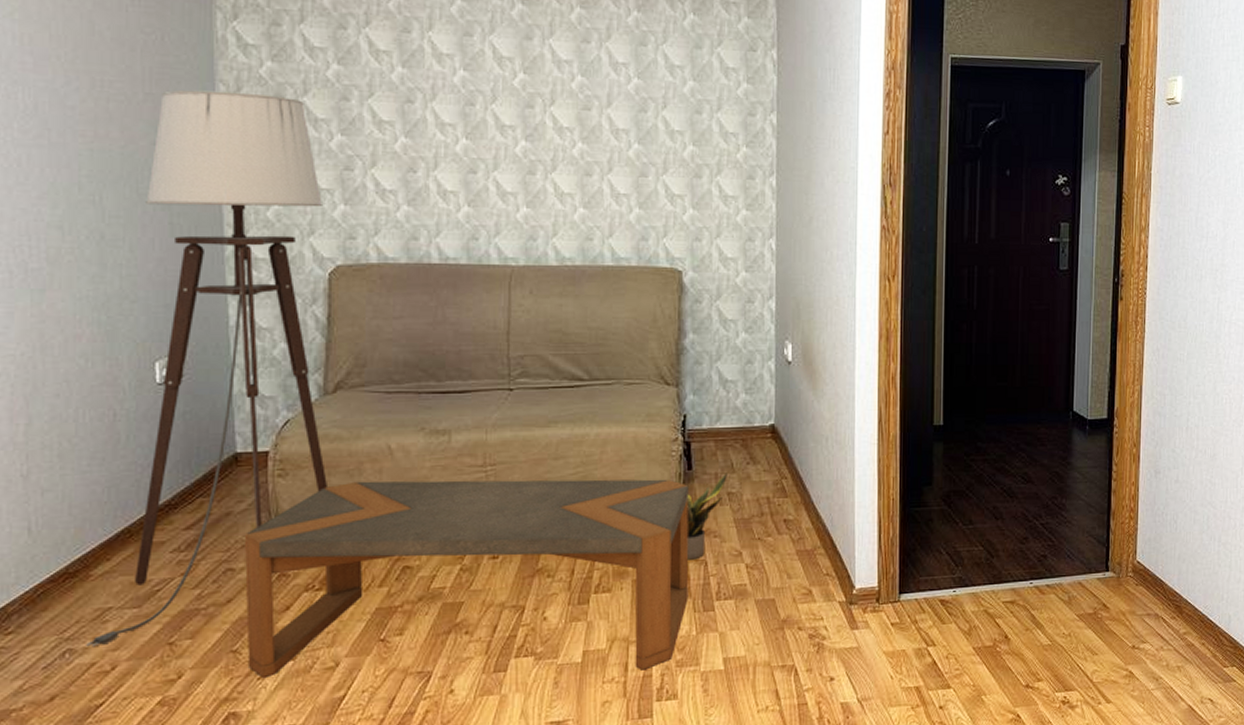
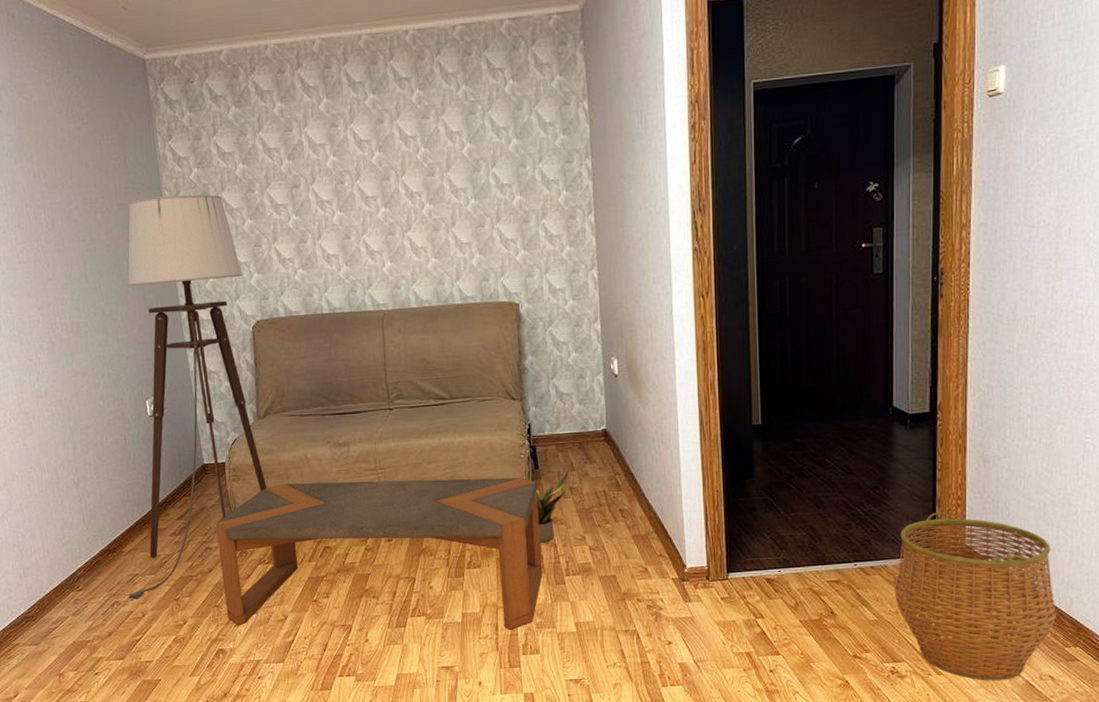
basket: none [1068,524,1216,707] -> present [894,511,1056,681]

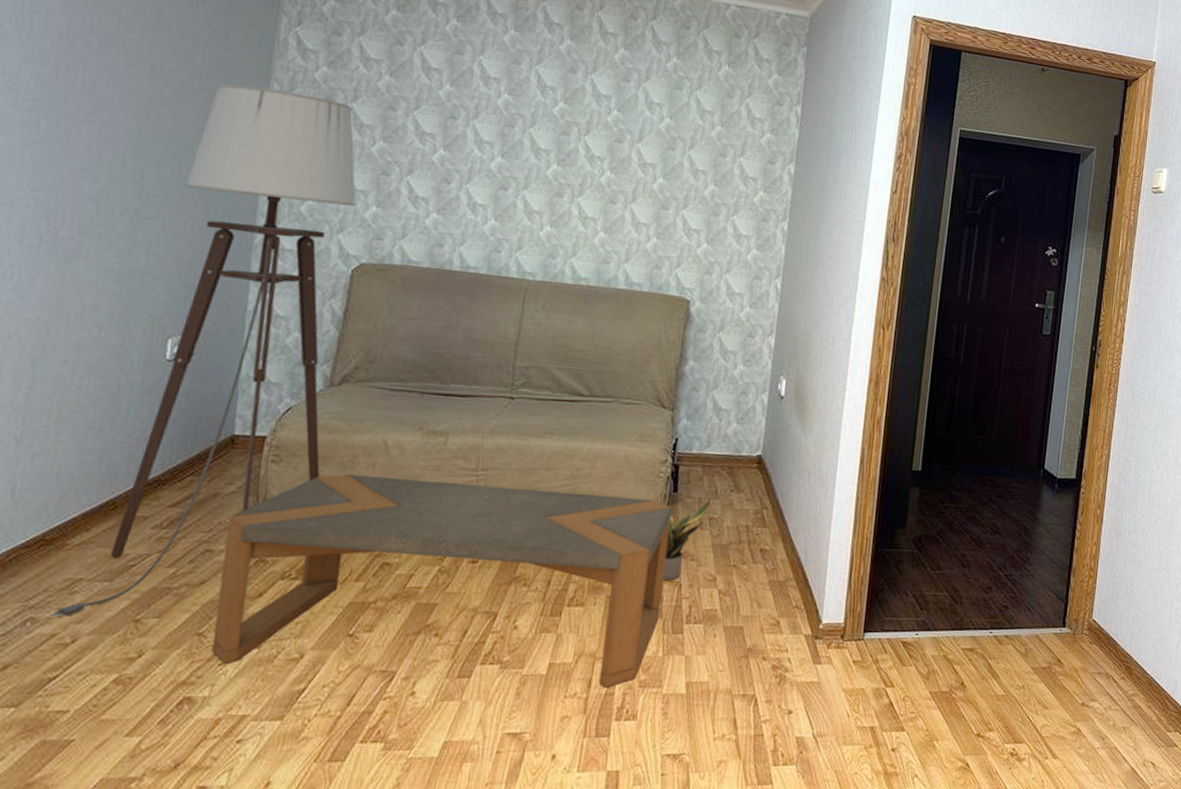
basket: present [894,511,1056,681] -> none [1023,582,1164,766]

